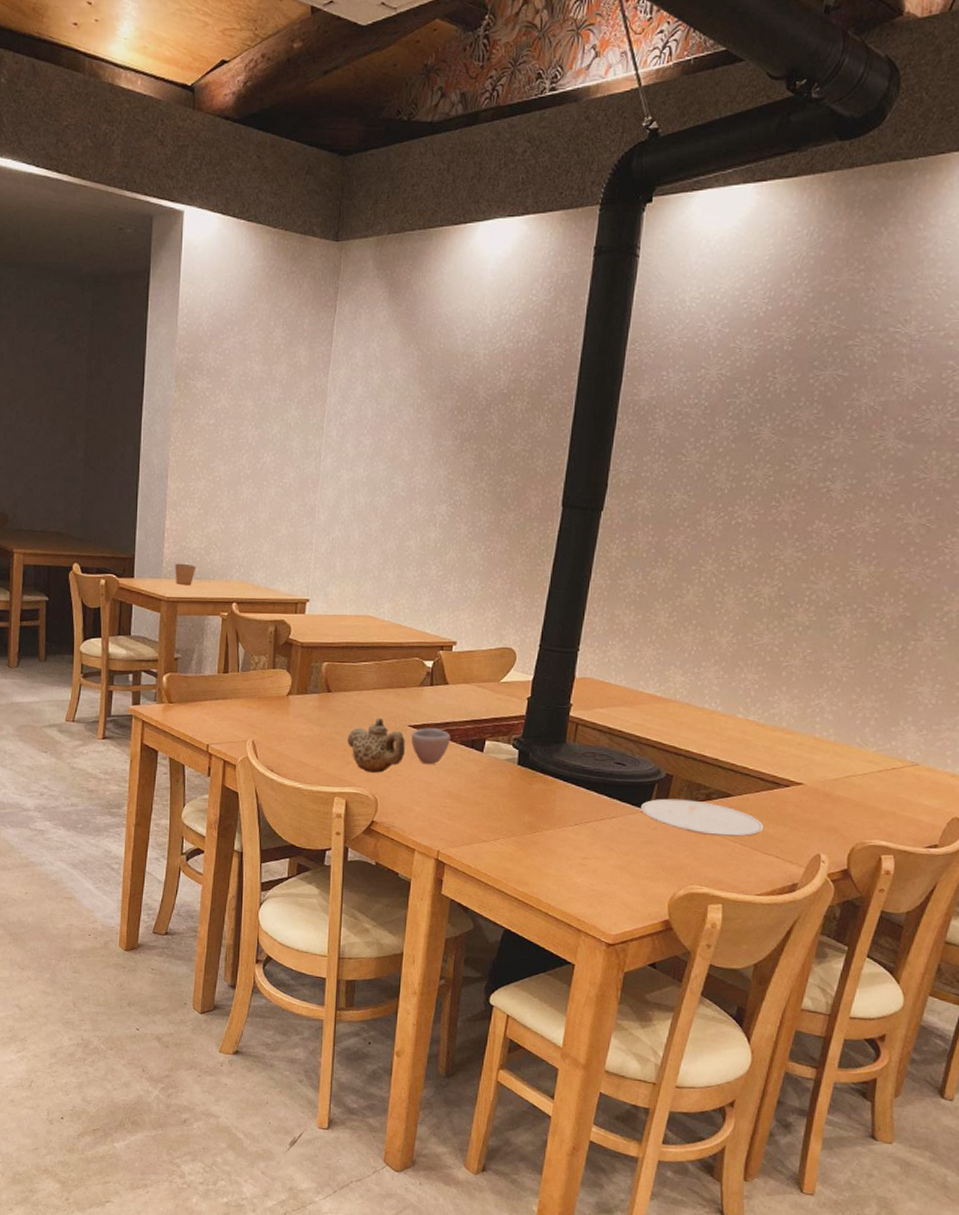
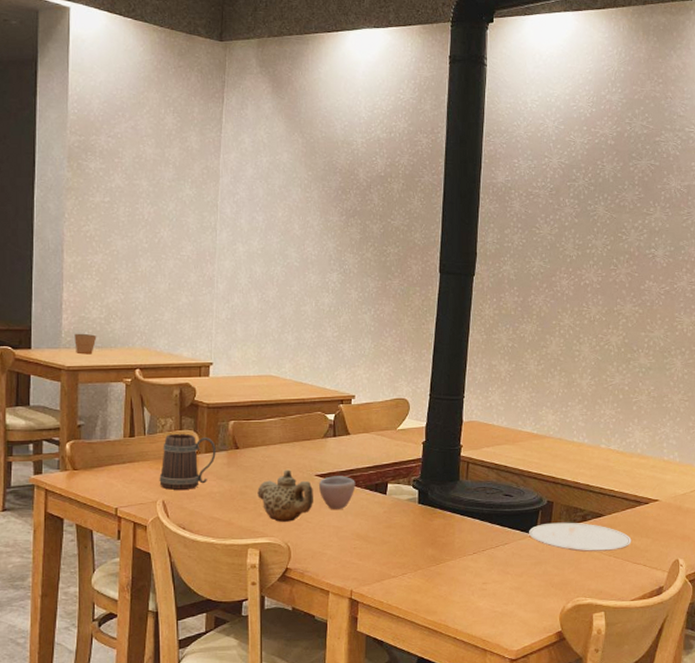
beer mug: none [250,672,308,731] -> present [159,433,216,490]

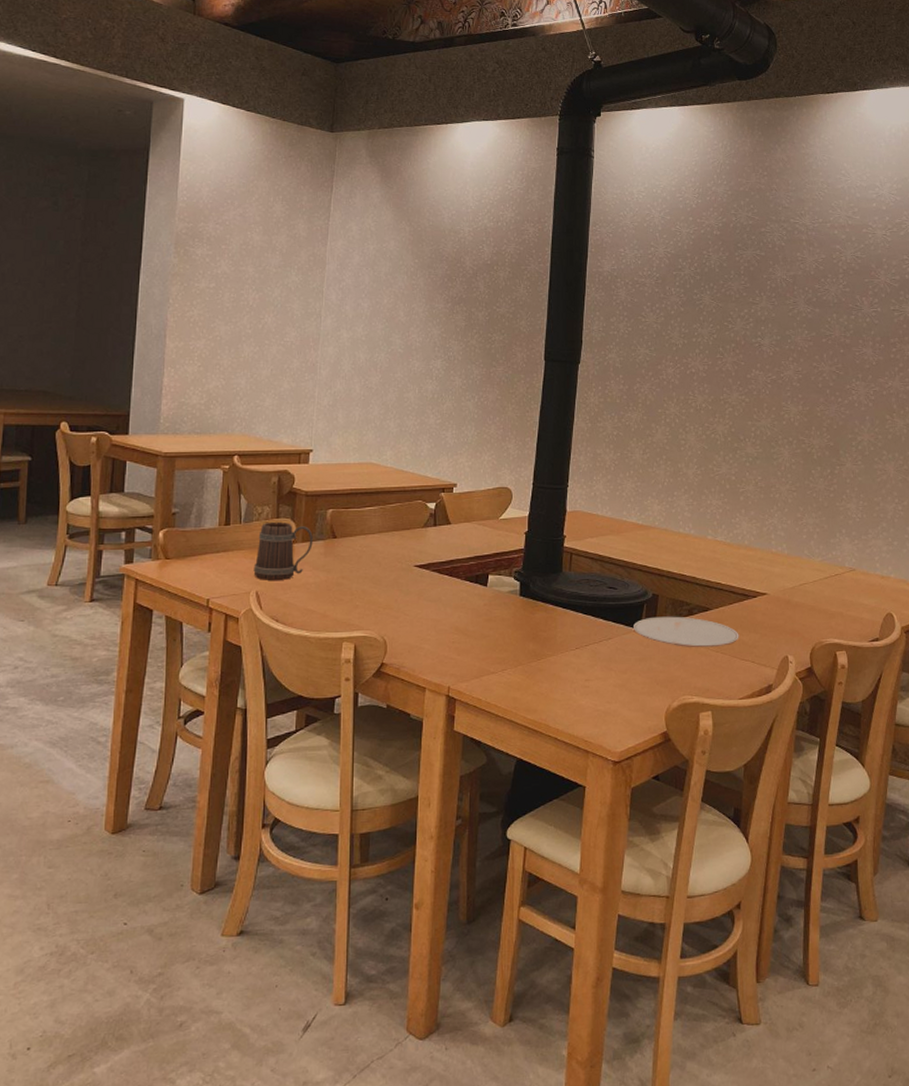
cup: present [74,333,97,355] -> none [173,419,196,441]
teapot: present [257,469,313,522] -> none [354,560,412,614]
cup: present [319,476,356,510] -> none [418,566,455,603]

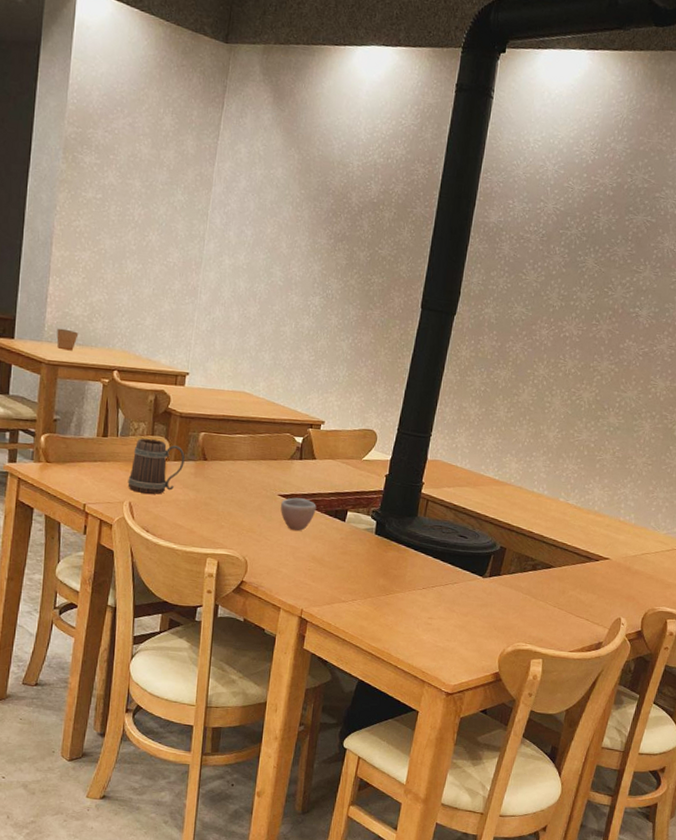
cup: none [173,419,196,441] -> present [56,328,79,351]
cup: none [418,566,455,603] -> present [281,497,317,532]
plate: present [634,616,739,648] -> none [479,568,578,603]

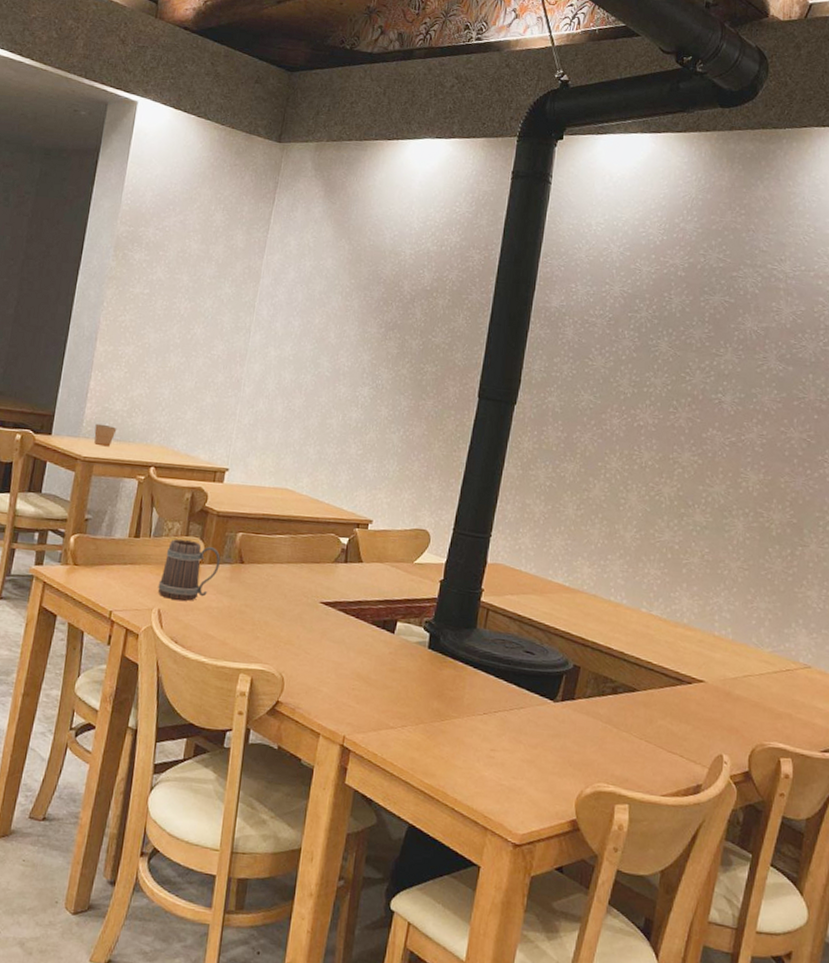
cup: present [281,497,317,532] -> none [322,605,363,645]

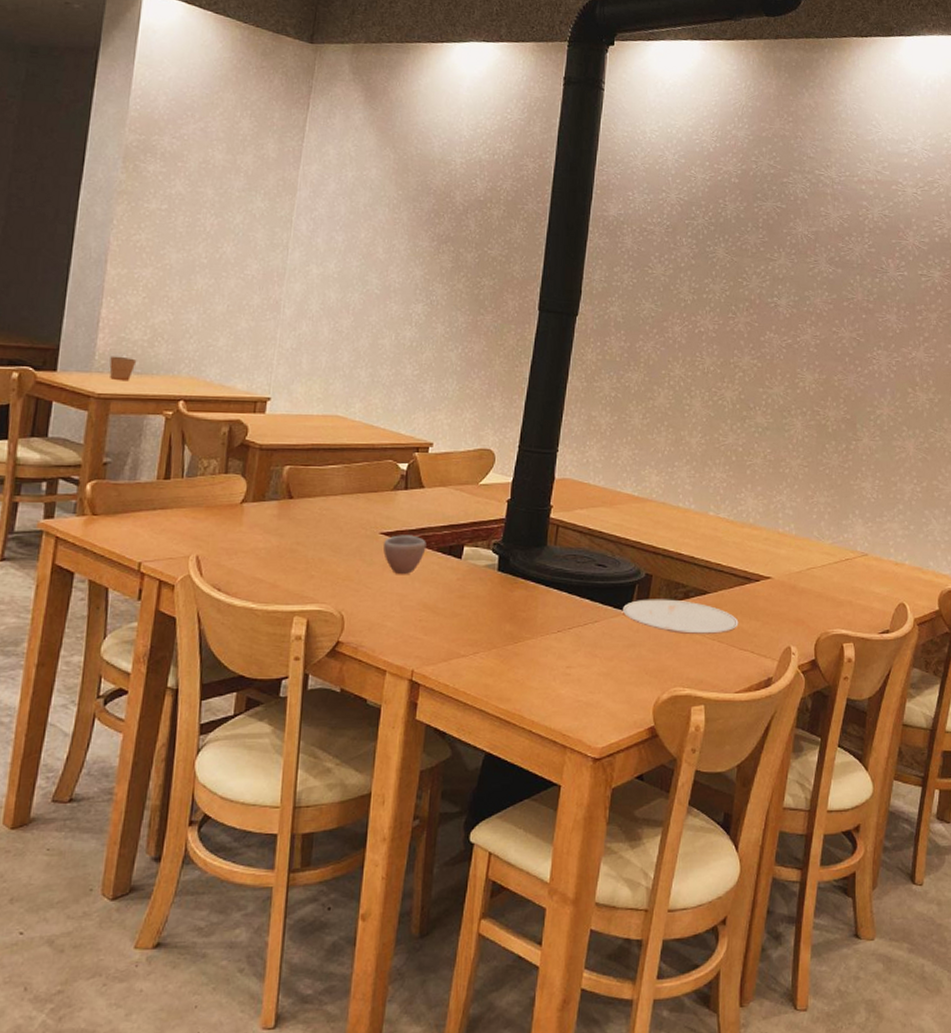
beer mug: present [157,539,221,601] -> none [194,477,266,544]
cup: none [322,605,363,645] -> present [383,535,427,575]
plate: none [549,690,668,734] -> present [623,599,739,635]

